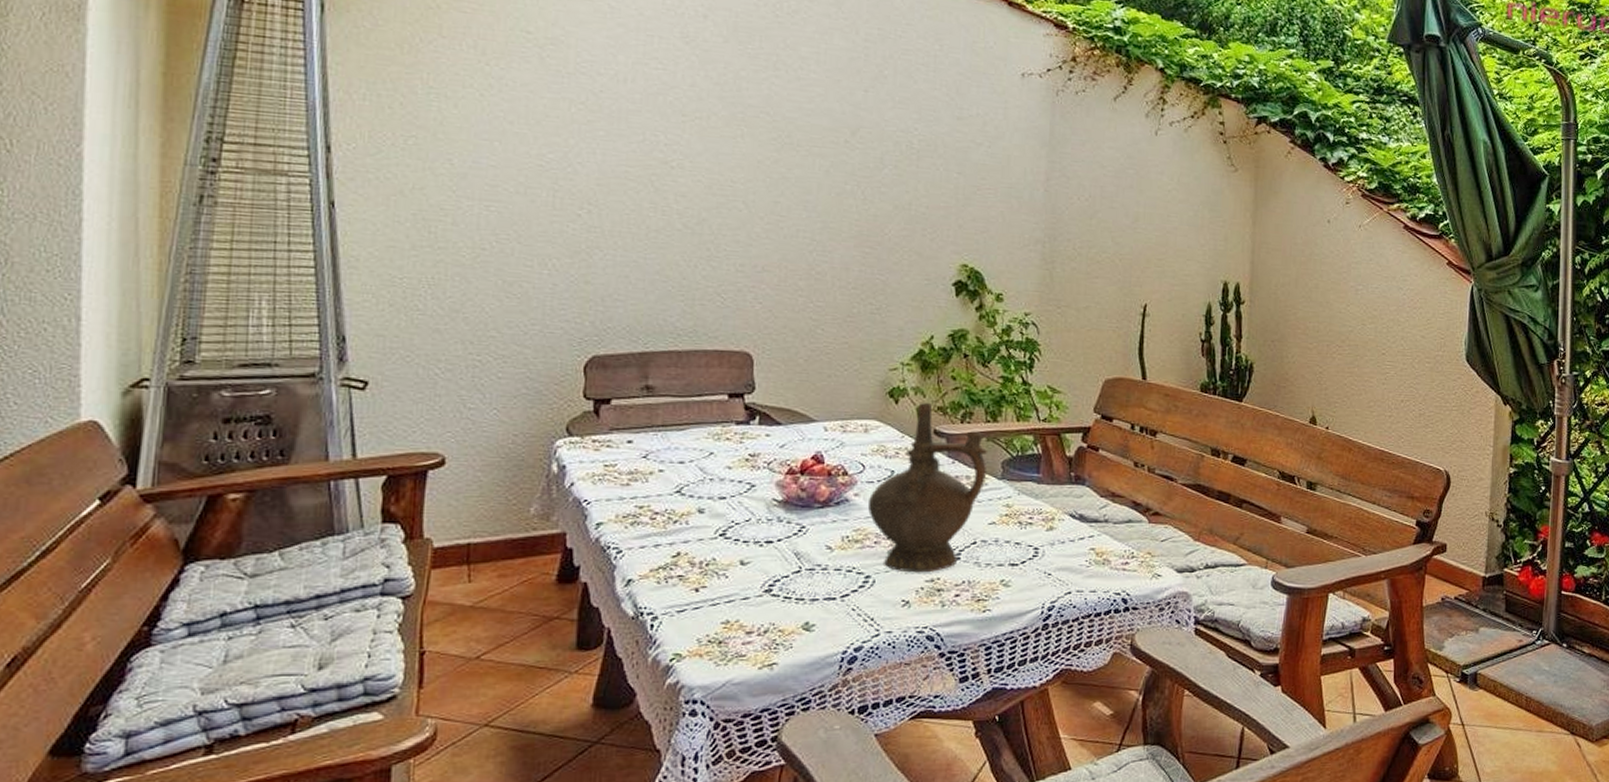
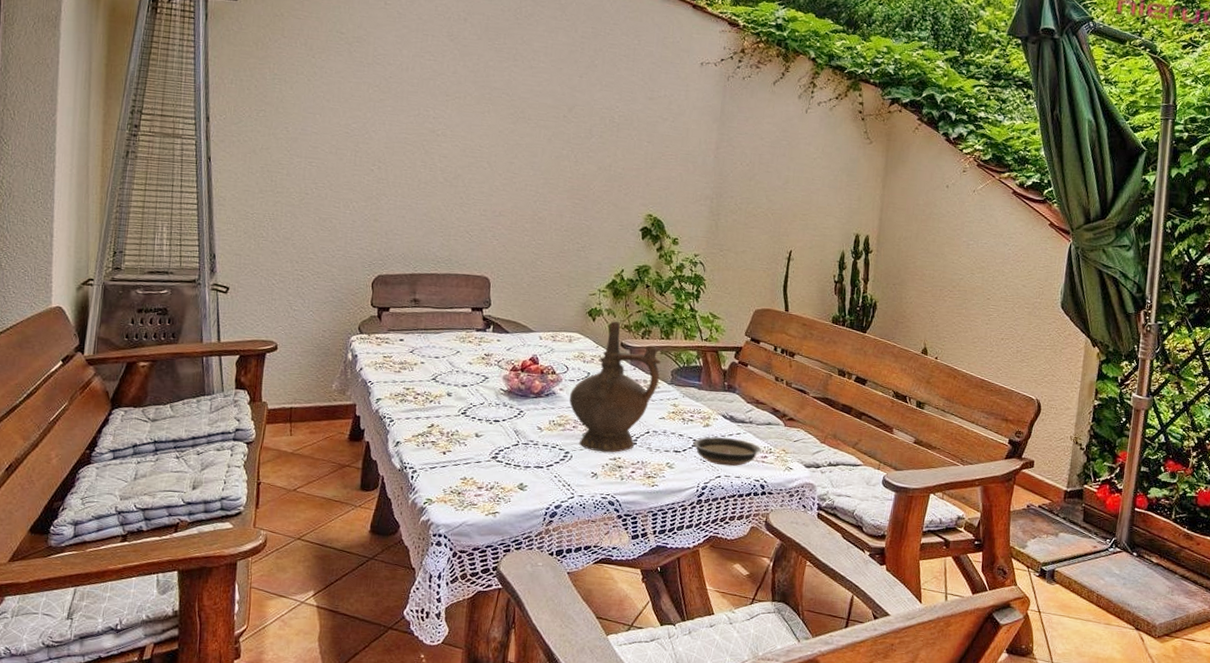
saucer: none [1034,542,1121,579] -> present [693,437,761,467]

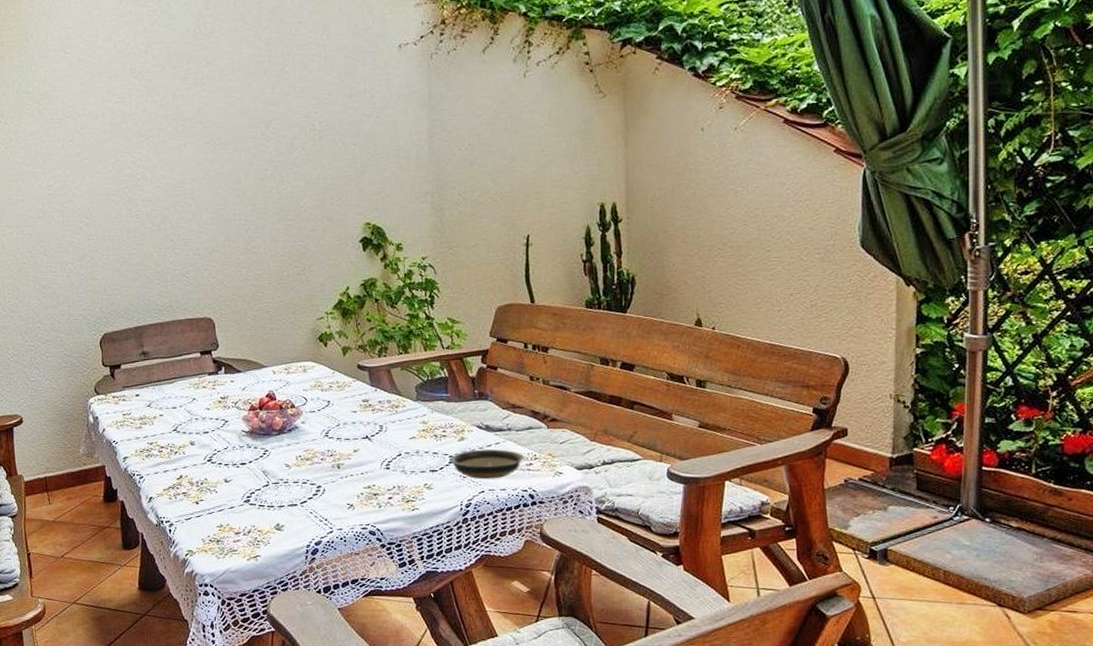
ceremonial vessel: present [569,321,662,453] -> none [312,343,404,482]

